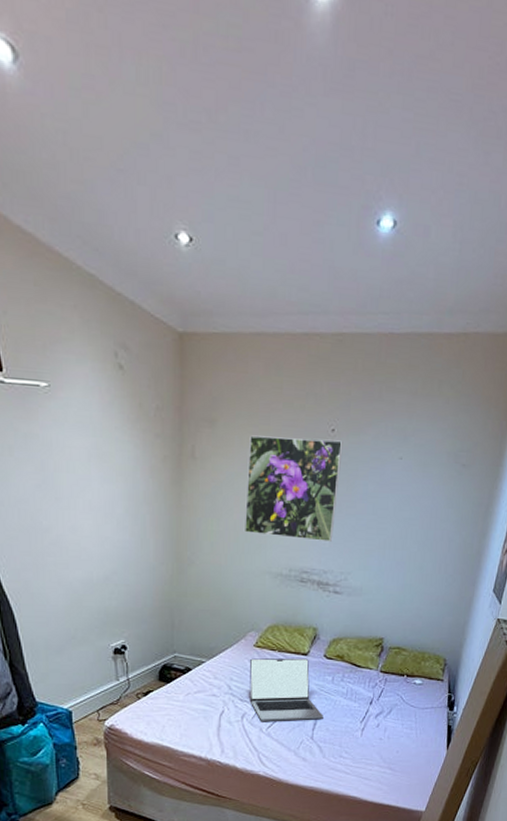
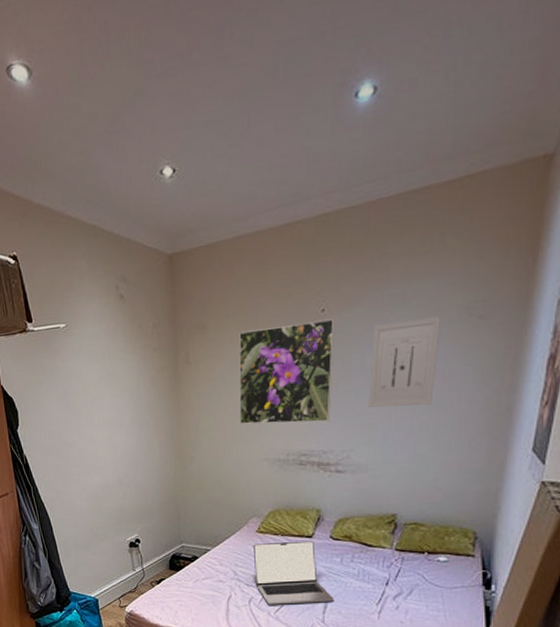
wall art: none [367,455,433,539] -> present [368,316,440,408]

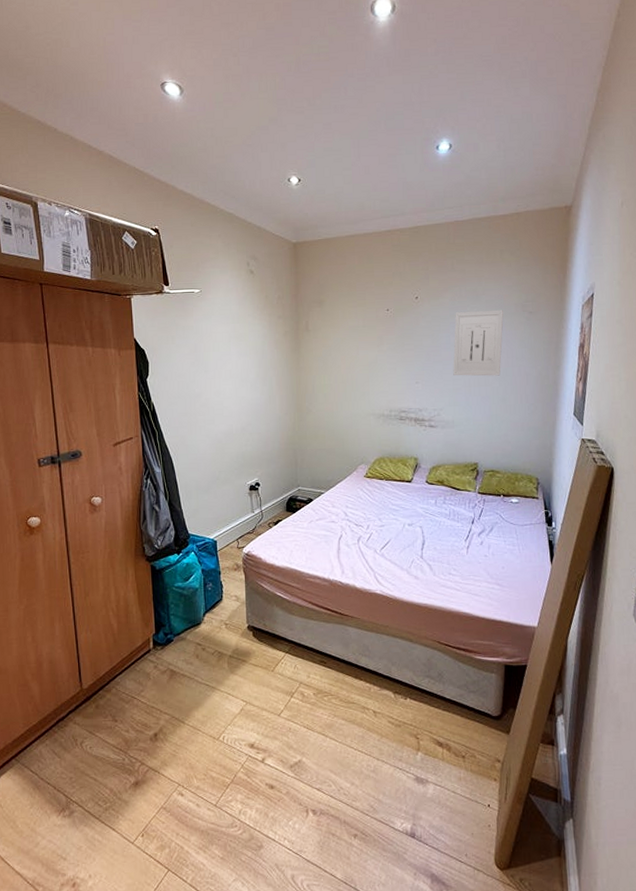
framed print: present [239,319,335,425] -> none [350,305,426,385]
laptop: present [254,540,334,605] -> none [362,484,430,543]

